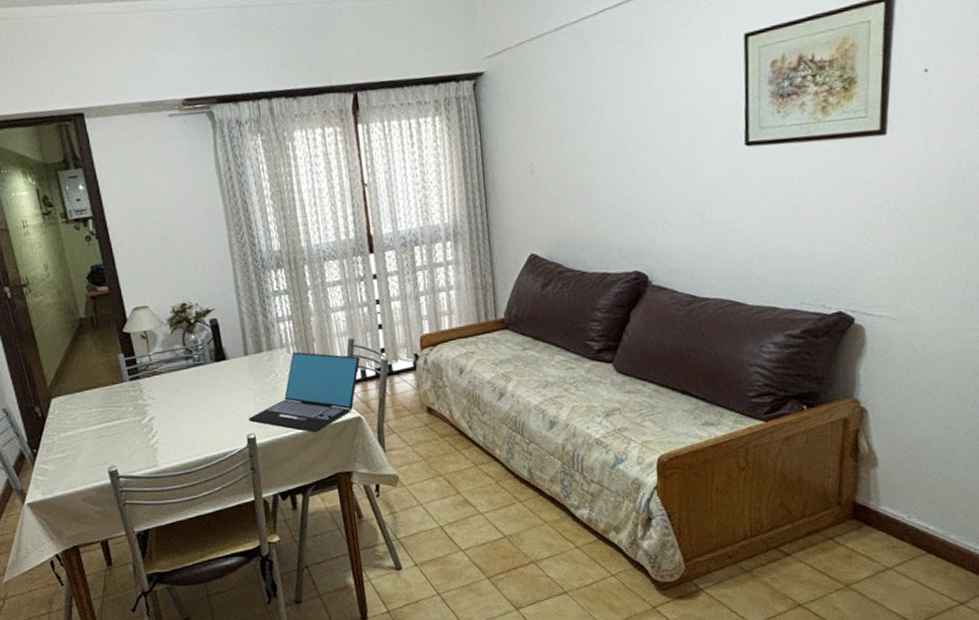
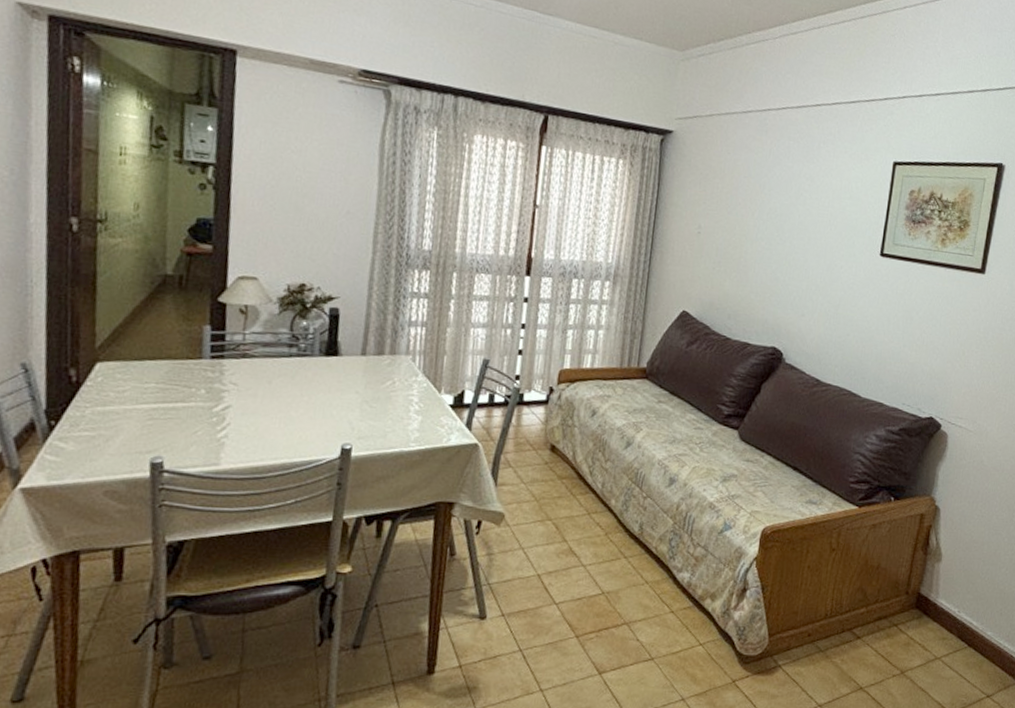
laptop: present [249,352,361,433] -> none [348,361,492,454]

